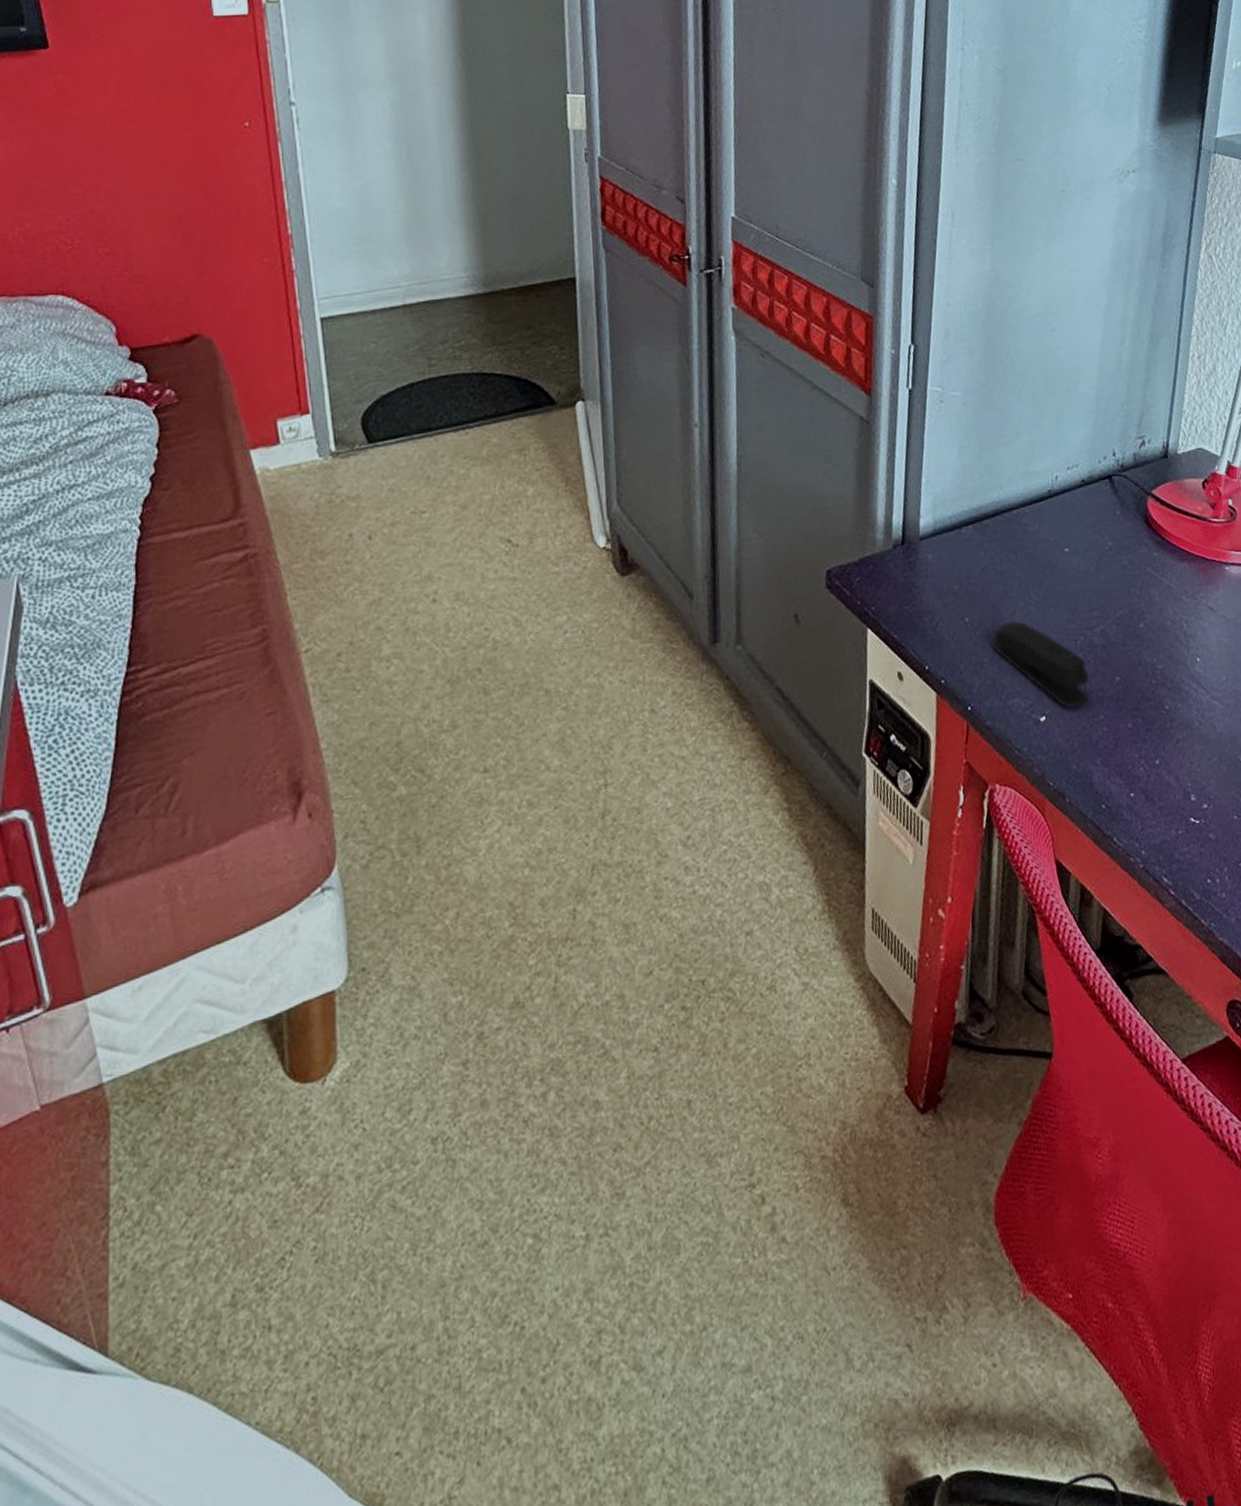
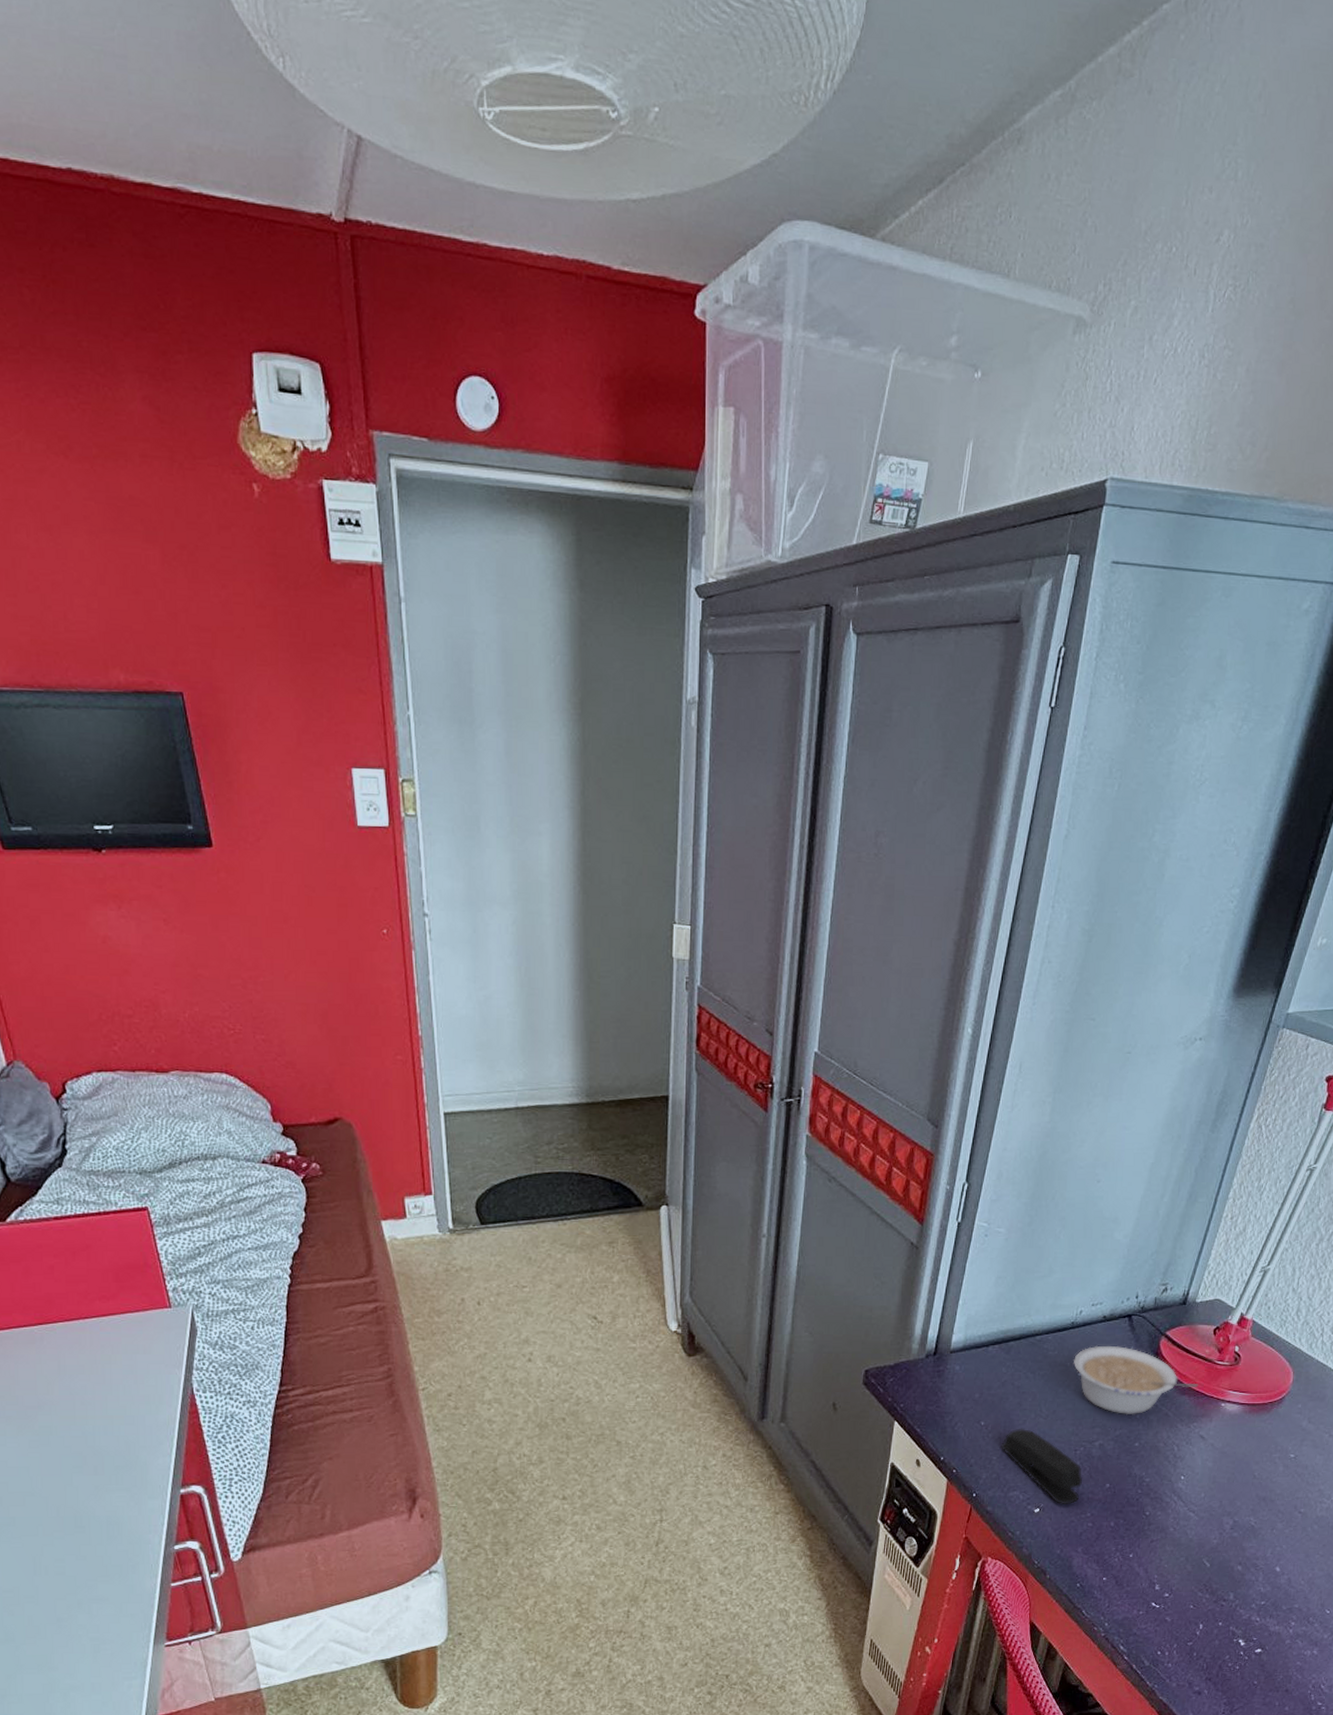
legume: none [1057,512,1198,593] -> present [1074,1345,1199,1415]

